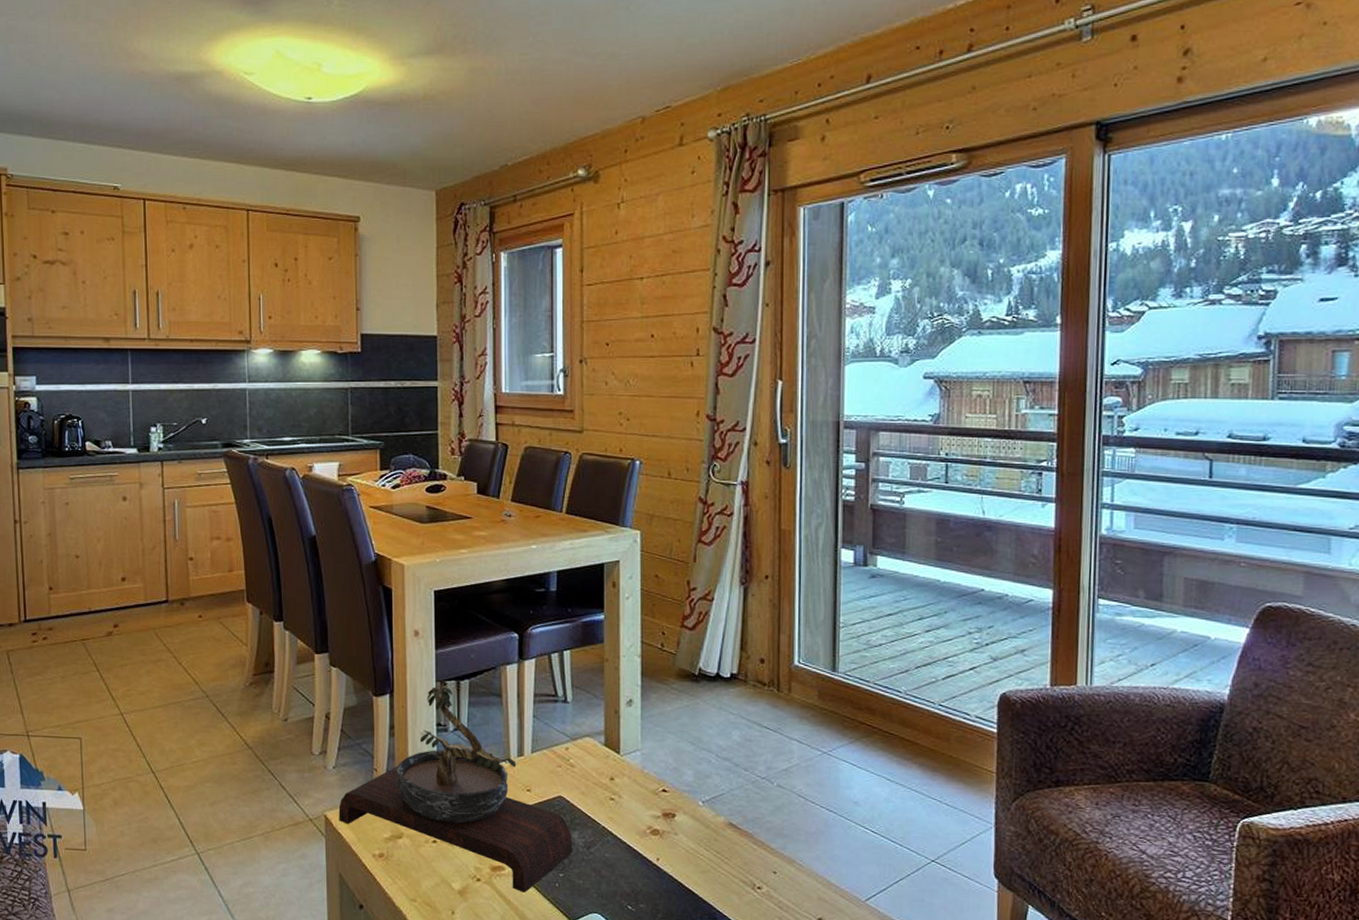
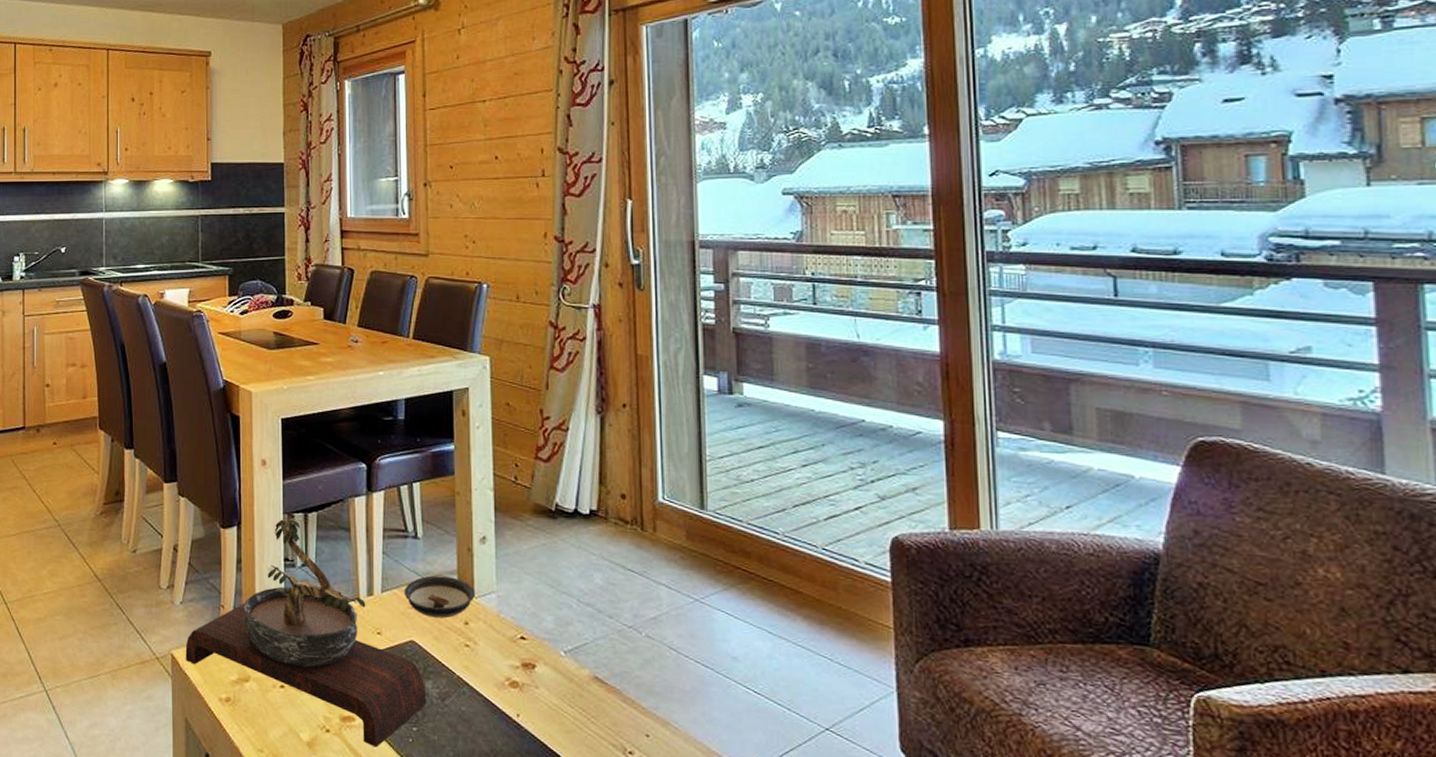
saucer: none [553,736,621,775] -> present [403,575,475,619]

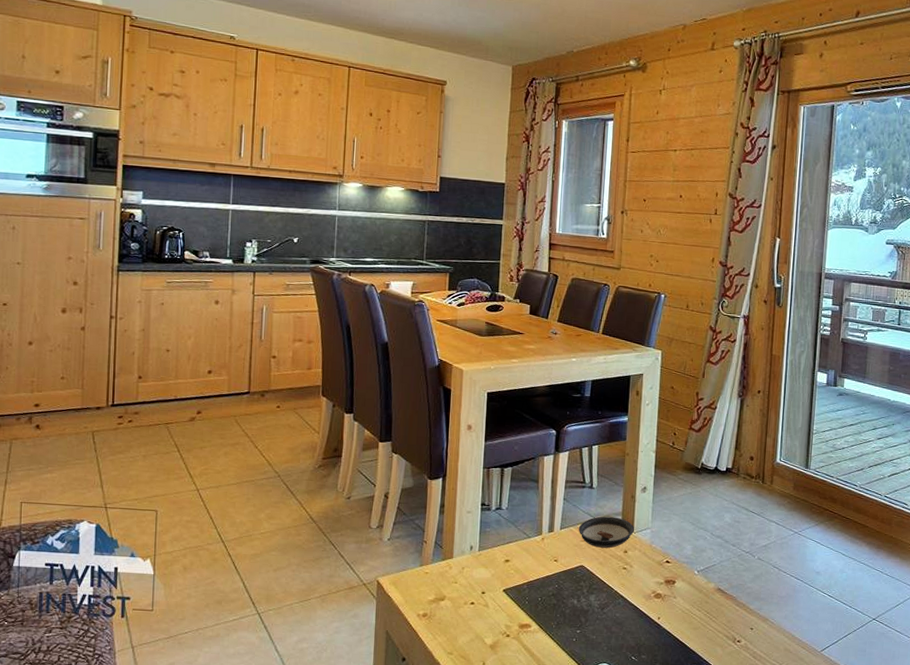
bonsai tree: present [185,513,427,748] -> none [389,468,590,647]

